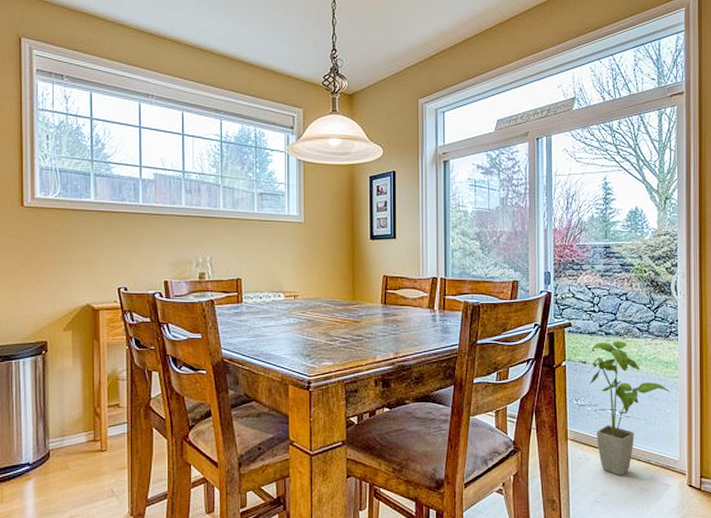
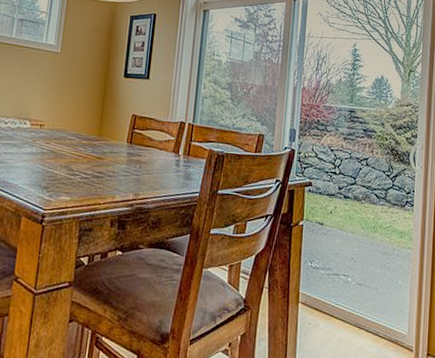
house plant: present [589,341,671,477] -> none [324,205,403,347]

